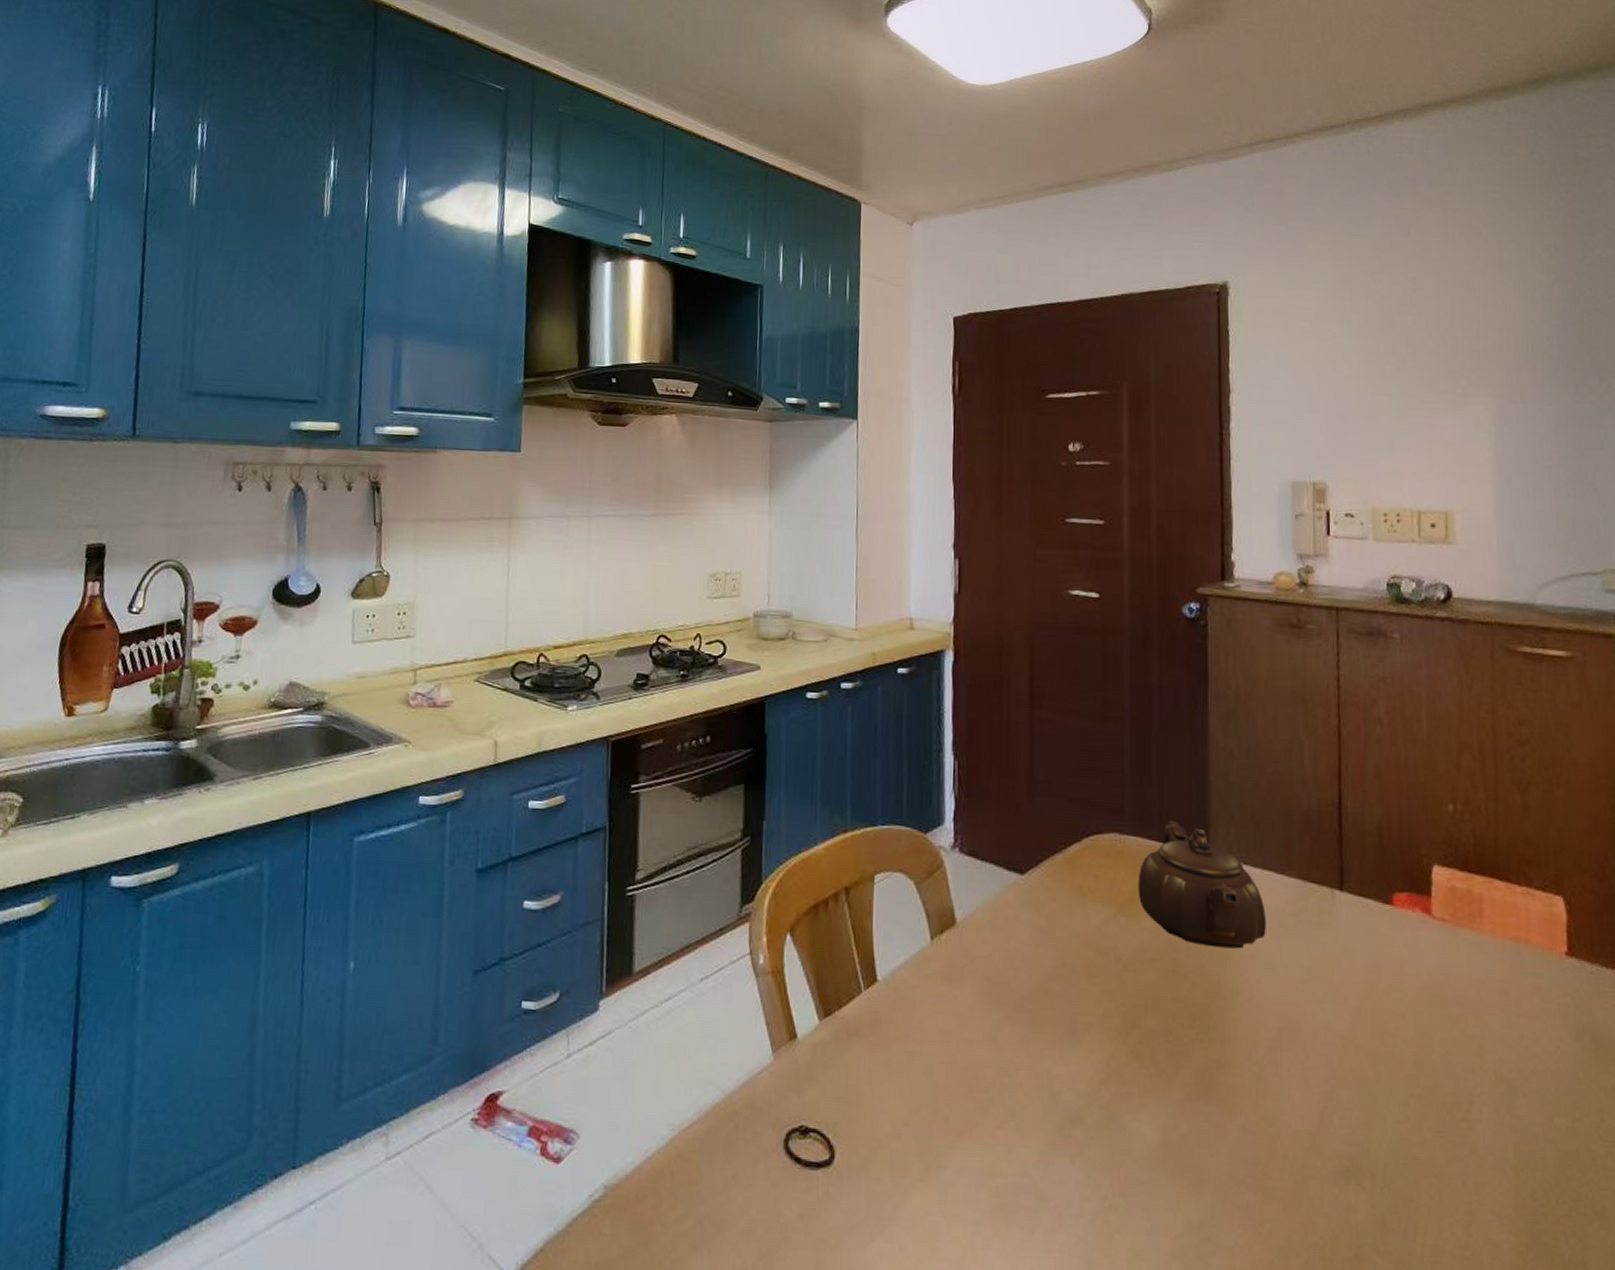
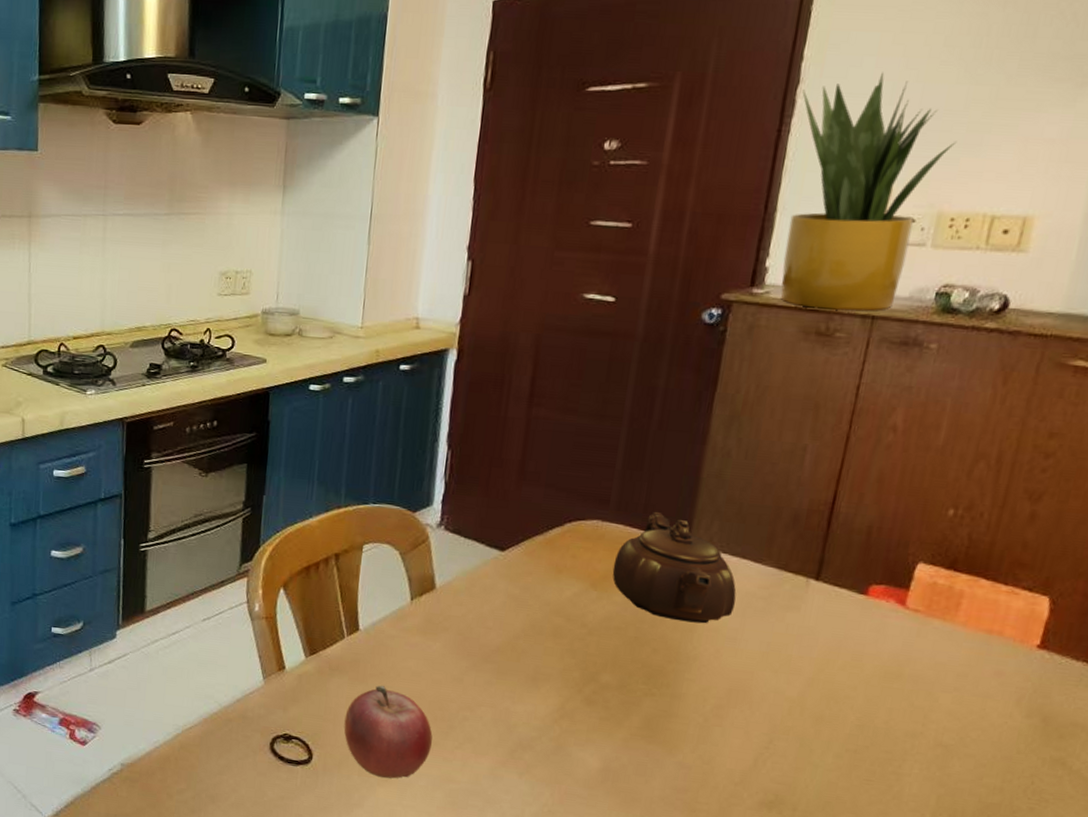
fruit: none [868,1051,970,1177] -> present [344,685,433,779]
planter: none [1234,383,1373,604] -> present [780,72,957,312]

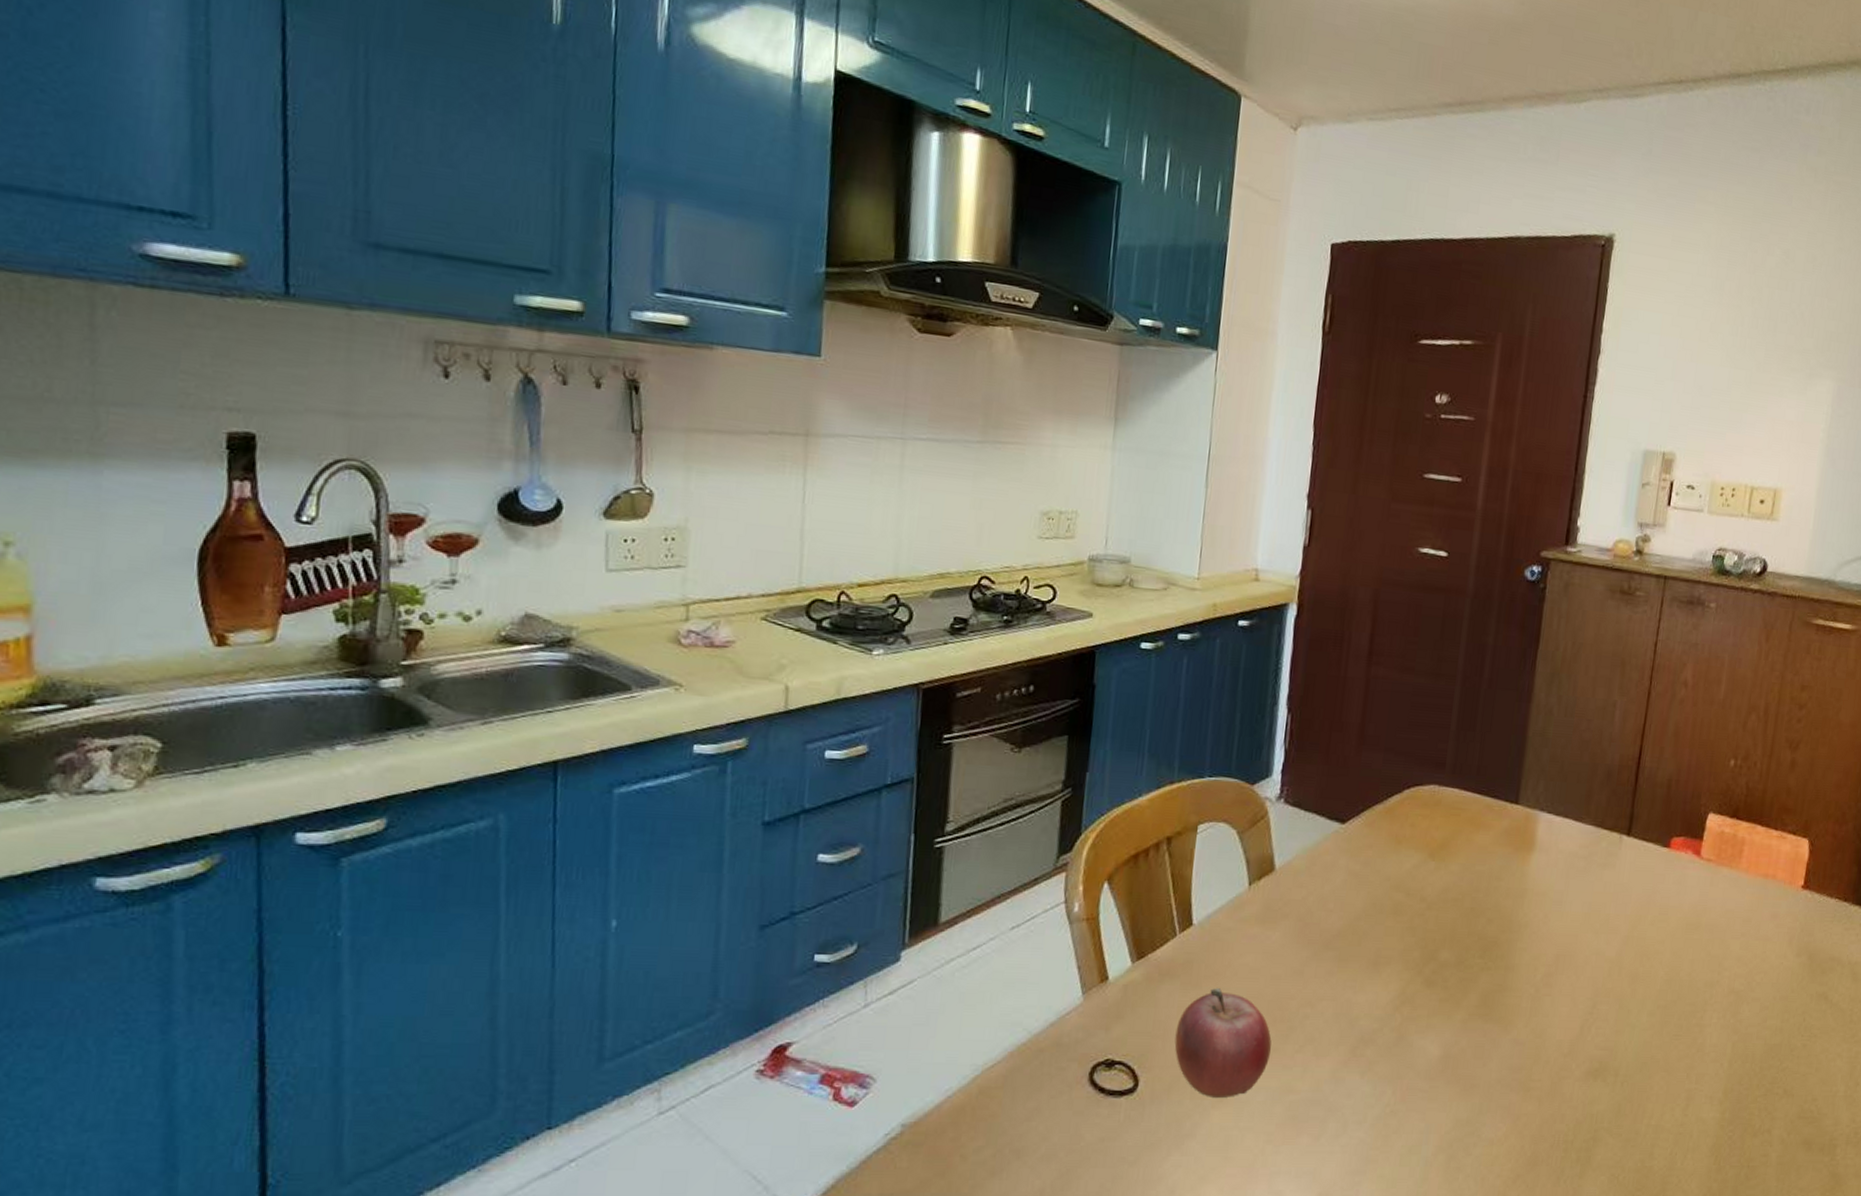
teapot: present [612,512,737,624] -> none [1449,774,1561,888]
planter: present [780,72,957,312] -> none [1590,350,1723,573]

